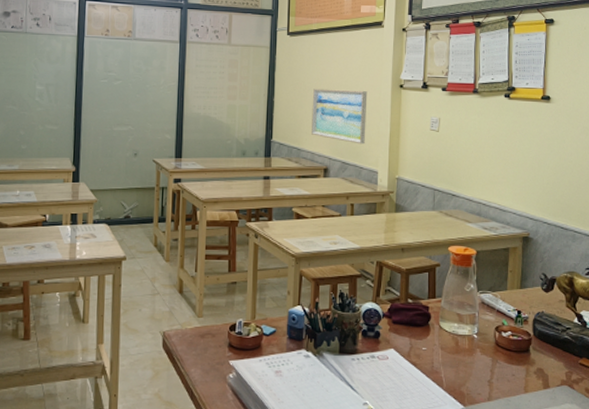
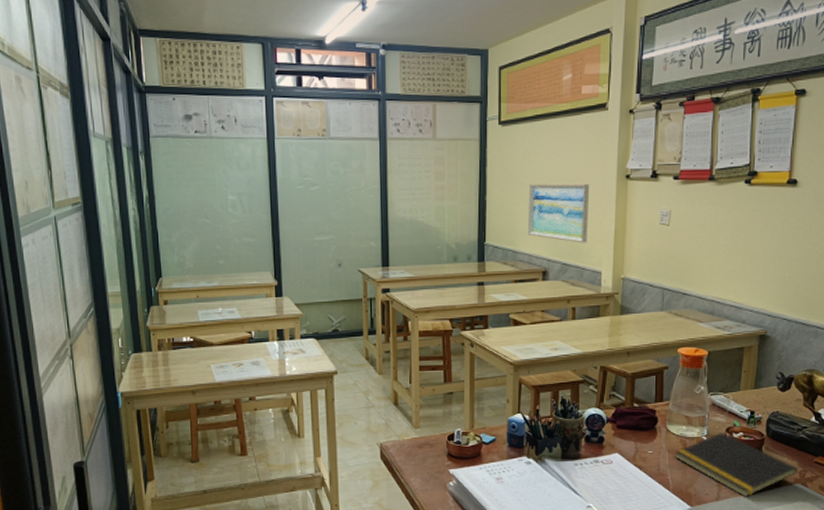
notepad: none [447,331,564,398] -> present [674,433,798,497]

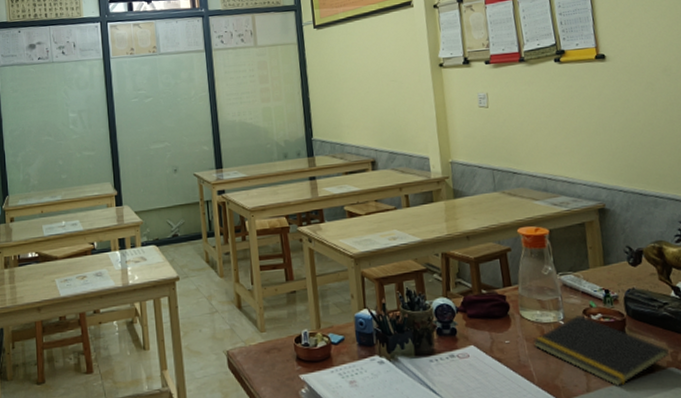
wall art: present [528,183,590,243] -> none [349,75,411,132]

